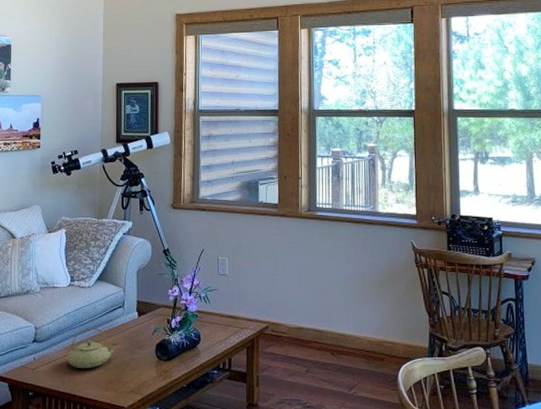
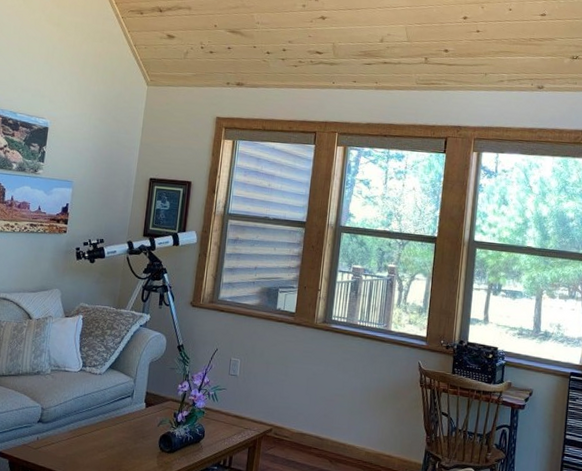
teapot: present [66,327,117,368] -> none [69,413,122,453]

